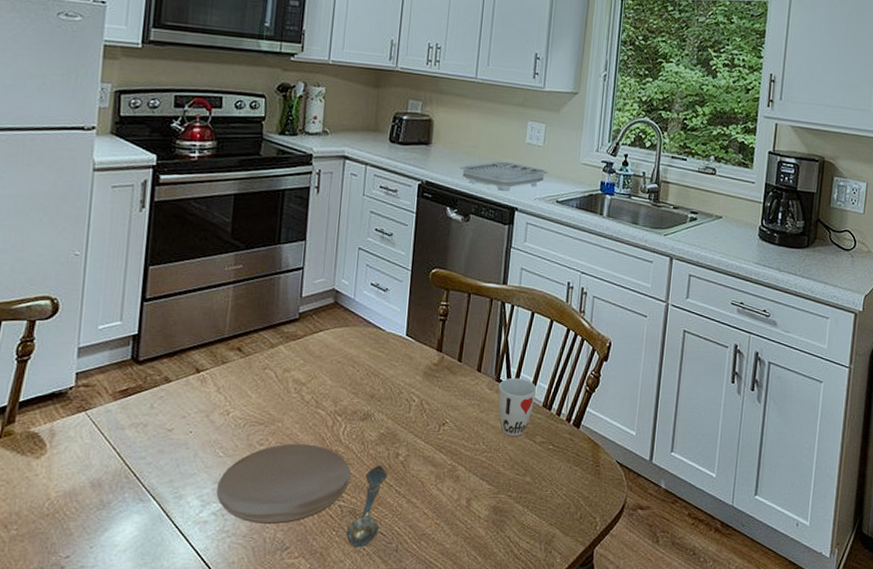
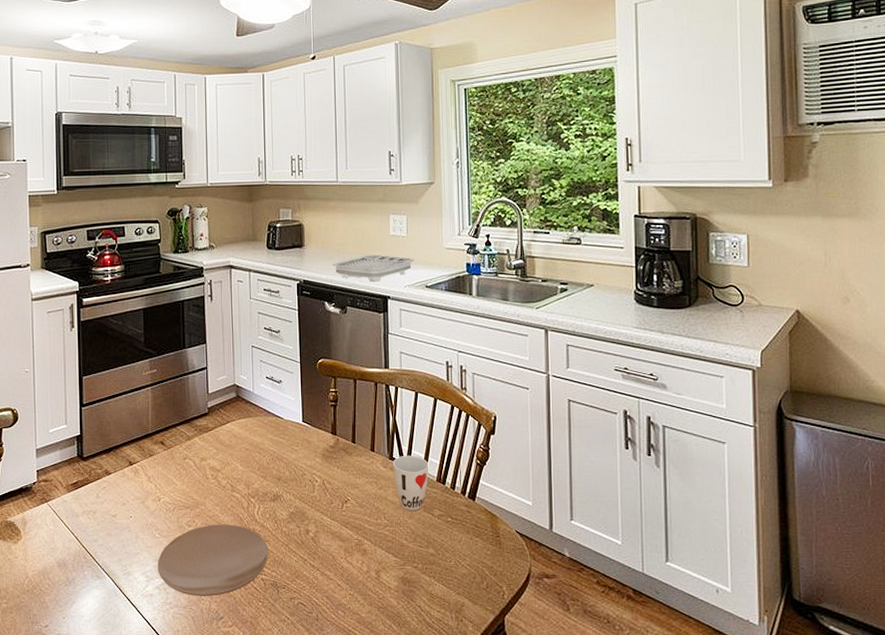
spoon: present [346,465,387,549] -> none [271,541,301,618]

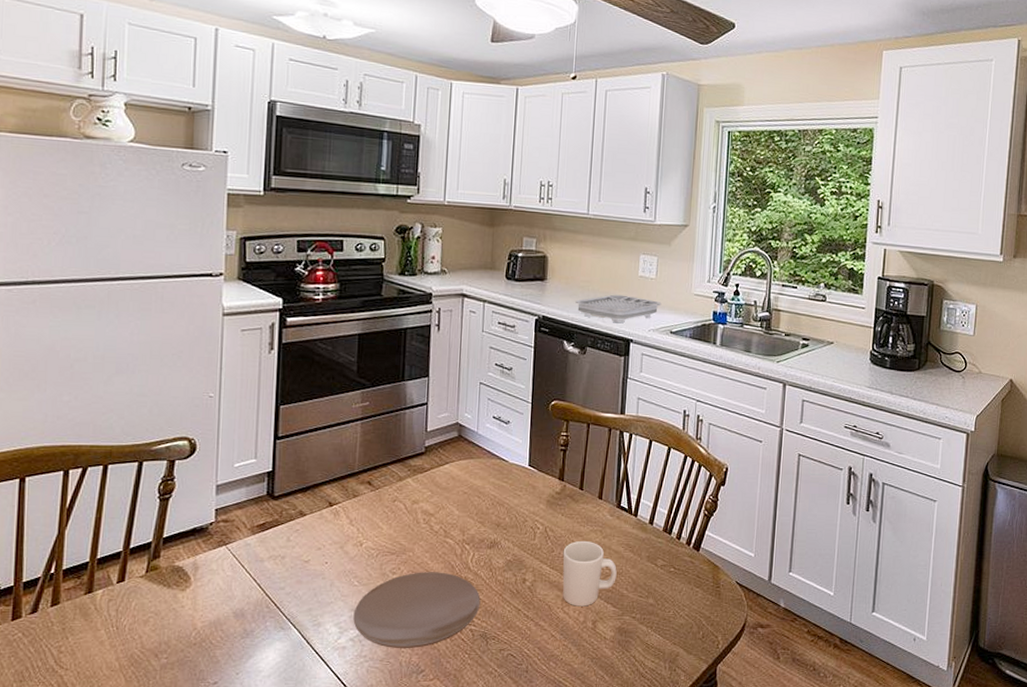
mug: none [341,492,395,556] -> present [562,540,617,607]
cup: present [393,455,429,510] -> none [619,503,657,560]

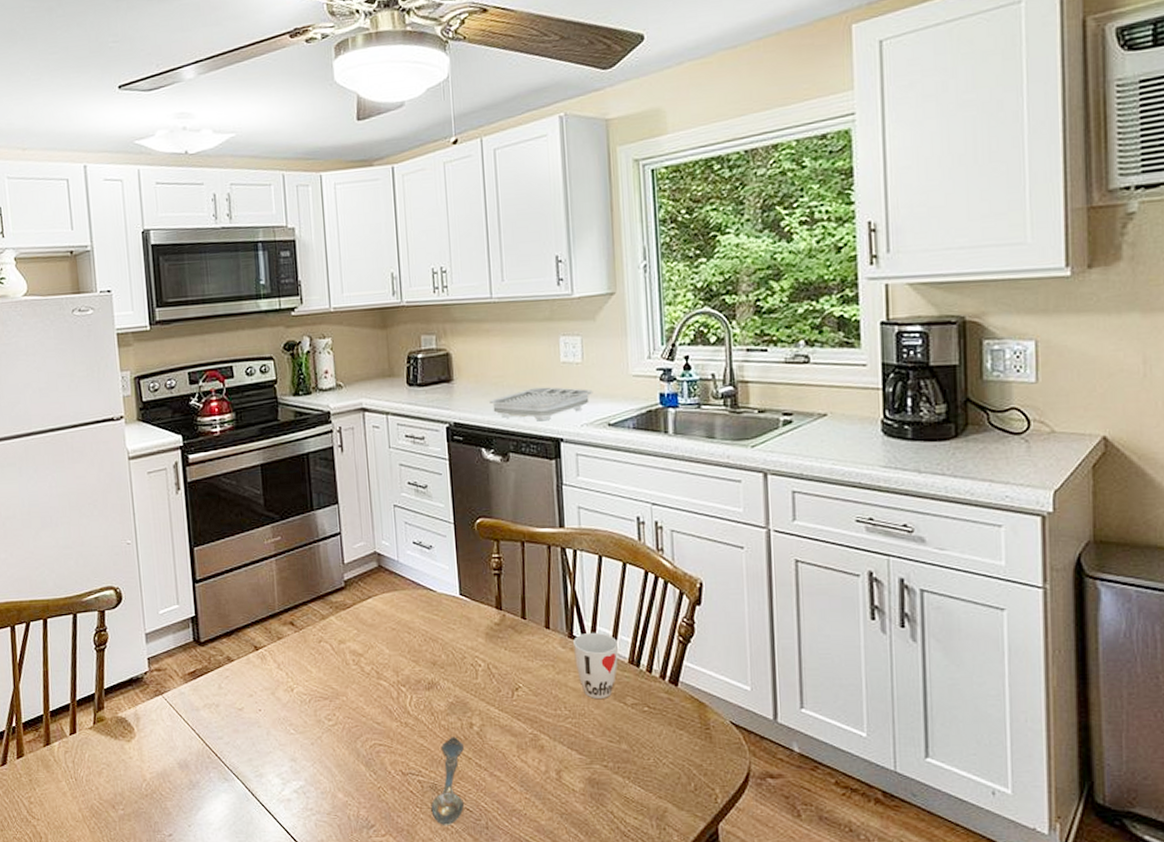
plate: present [353,572,481,649] -> none [294,717,426,802]
spoon: none [478,591,515,671] -> present [431,737,464,826]
mug: present [562,540,617,607] -> none [511,677,579,754]
cup: none [619,503,657,560] -> present [574,632,619,699]

